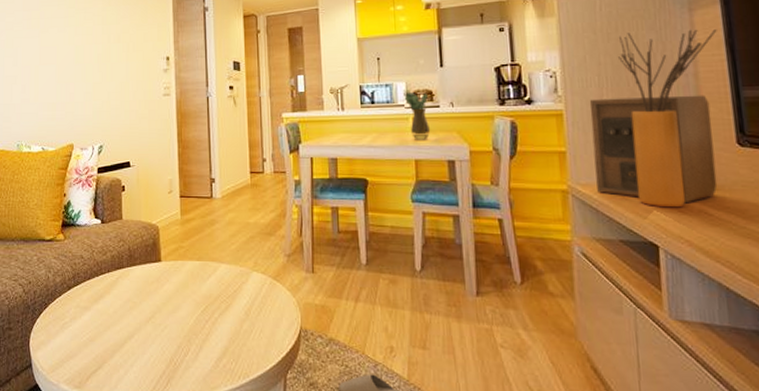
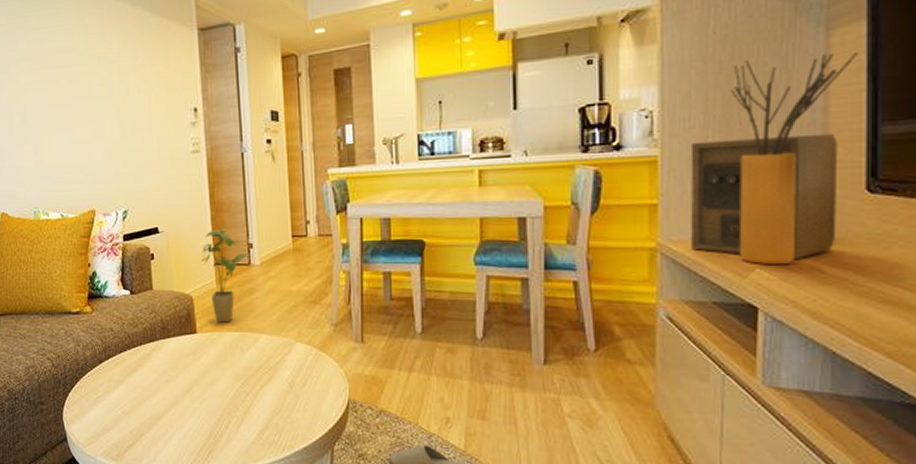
house plant: none [169,163,215,252] -> present [202,228,253,323]
vase: present [403,90,431,140] -> none [469,138,500,196]

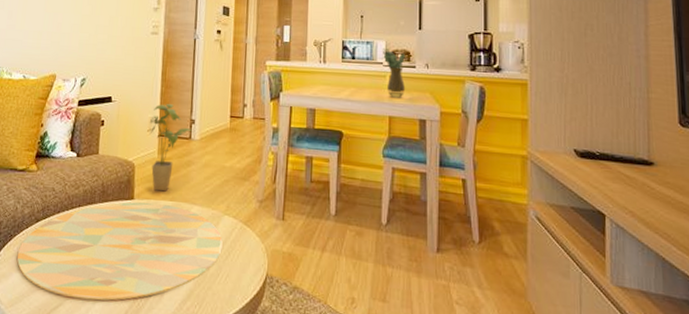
decorative tray: none [86,335,298,435] -> present [17,202,223,301]
vase: none [469,138,500,196] -> present [383,49,406,98]
speaker: present [690,133,838,260] -> none [552,72,660,177]
vase: present [731,52,859,266] -> none [580,13,668,180]

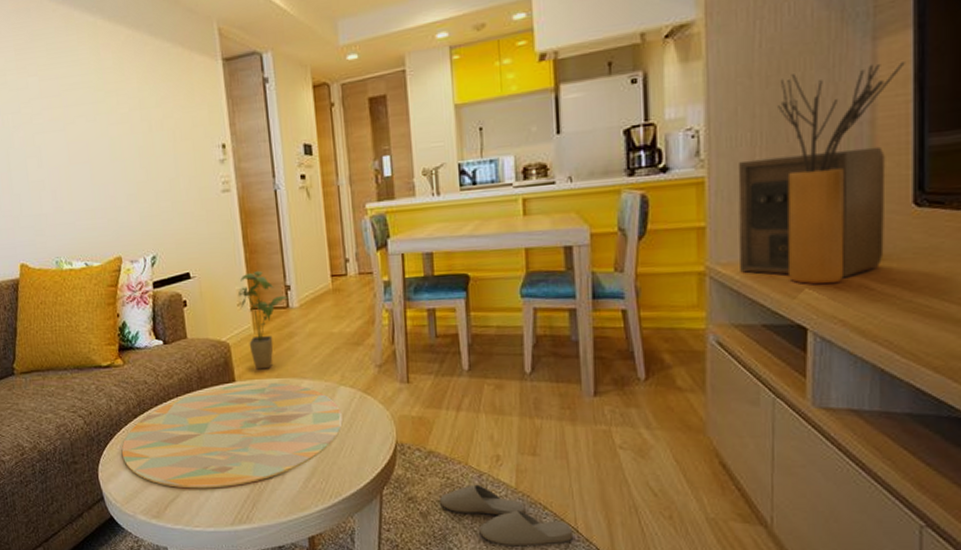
vase: present [383,49,406,98] -> none [511,165,544,225]
speaker: none [552,72,660,177] -> present [737,146,886,278]
vase: none [580,13,668,180] -> present [778,62,905,285]

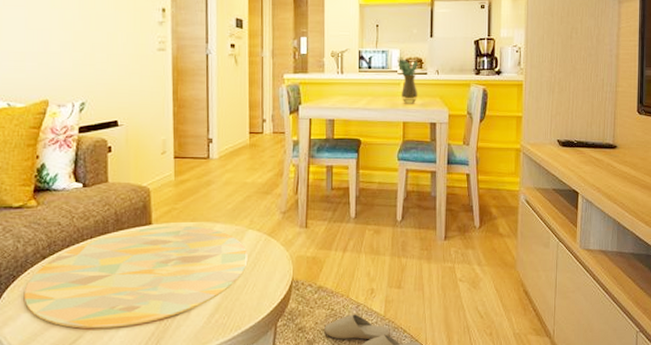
house plant: present [237,270,291,370] -> none [162,123,212,214]
vase: none [511,165,544,225] -> present [397,57,418,104]
speaker: present [737,146,886,278] -> none [541,72,624,159]
vase: present [778,62,905,285] -> none [567,18,635,162]

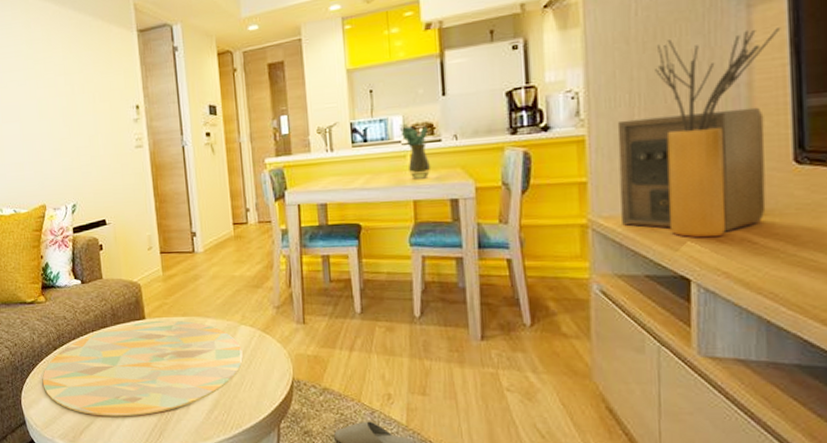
speaker: none [541,72,624,159] -> present [617,107,766,232]
vase: none [567,18,635,162] -> present [655,27,781,238]

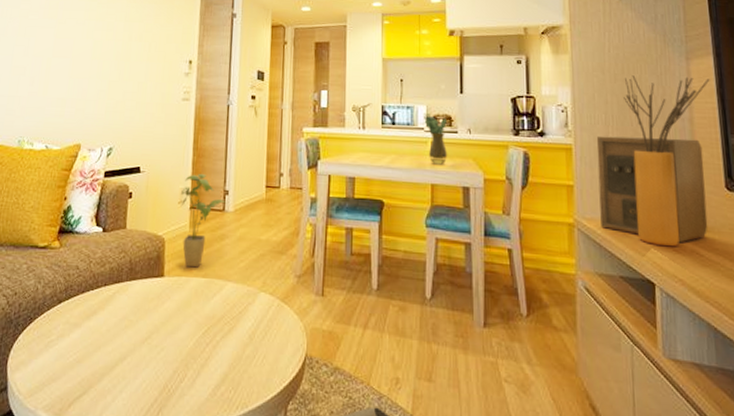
decorative tray: present [42,320,243,417] -> none [37,279,259,388]
house plant: none [148,218,197,308] -> present [180,173,228,268]

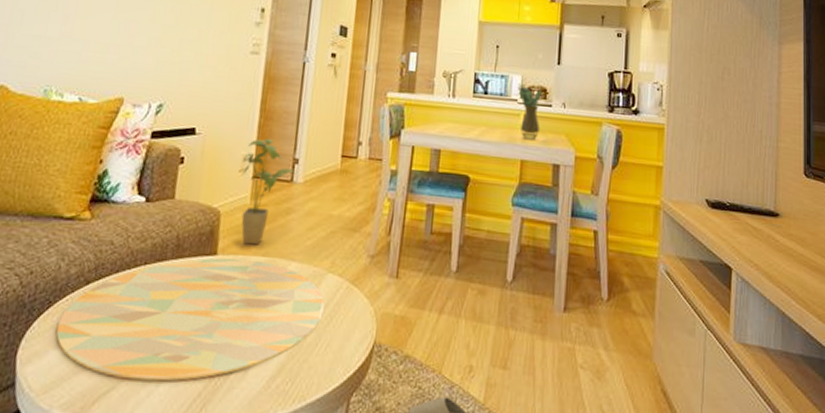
decorative tray: none [37,279,259,388] -> present [56,258,325,382]
speaker: present [596,135,708,243] -> none [686,116,786,228]
vase: present [624,75,710,247] -> none [718,56,799,232]

